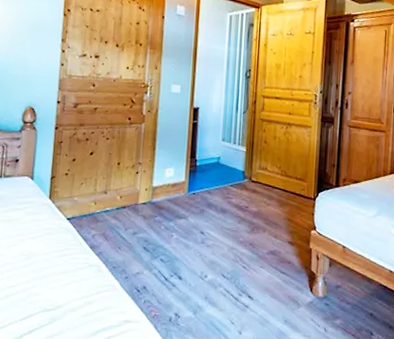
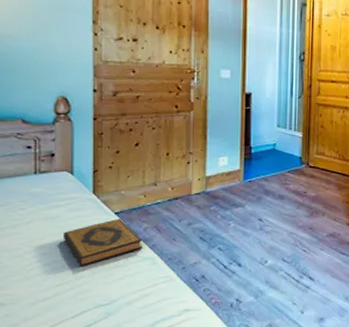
hardback book: none [18,224,90,269] -> present [62,219,143,266]

